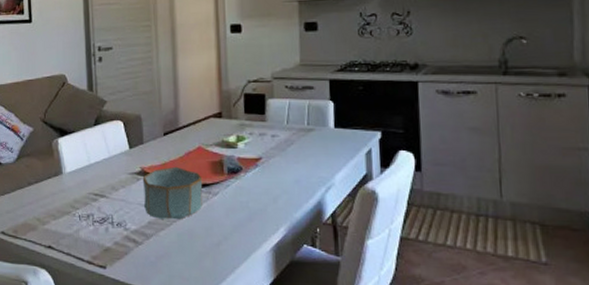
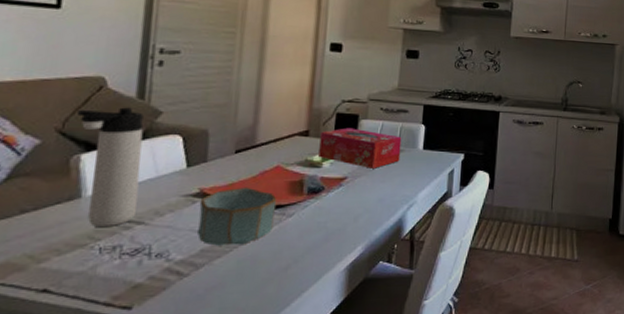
thermos bottle: none [52,99,100,198] -> present [78,107,144,226]
tissue box: none [232,108,312,149] -> present [319,127,402,168]

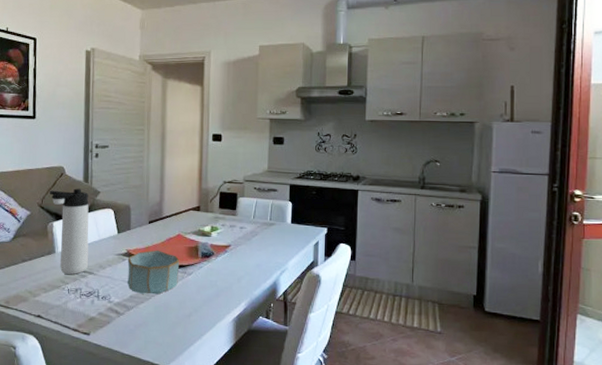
tissue box: present [319,127,402,168] -> none [208,204,273,239]

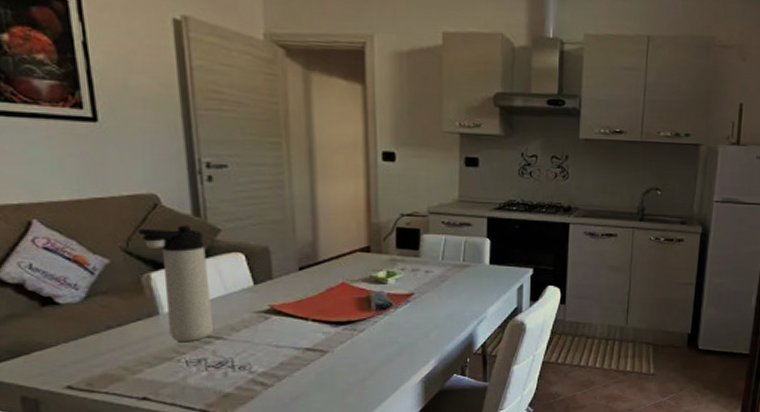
bowl: present [127,250,180,295] -> none [272,303,347,359]

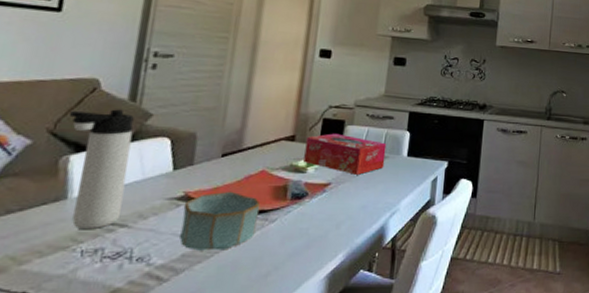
bowl: none [272,303,347,359] -> present [180,191,261,251]
tissue box: none [382,243,467,284] -> present [304,133,387,175]

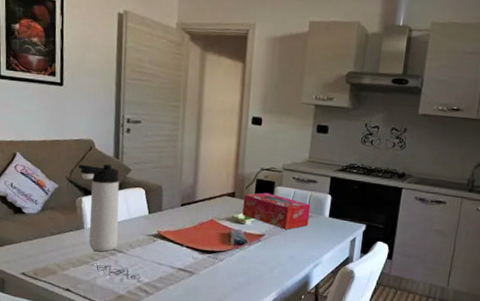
bowl: present [180,191,261,251] -> none [157,233,212,278]

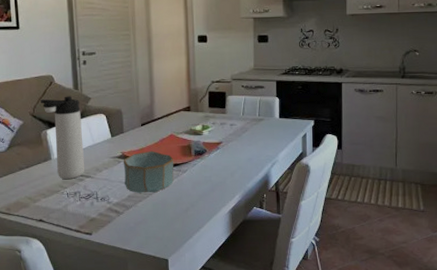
bowl: none [157,233,212,278] -> present [123,150,174,193]
tissue box: present [242,192,311,230] -> none [199,103,262,135]

